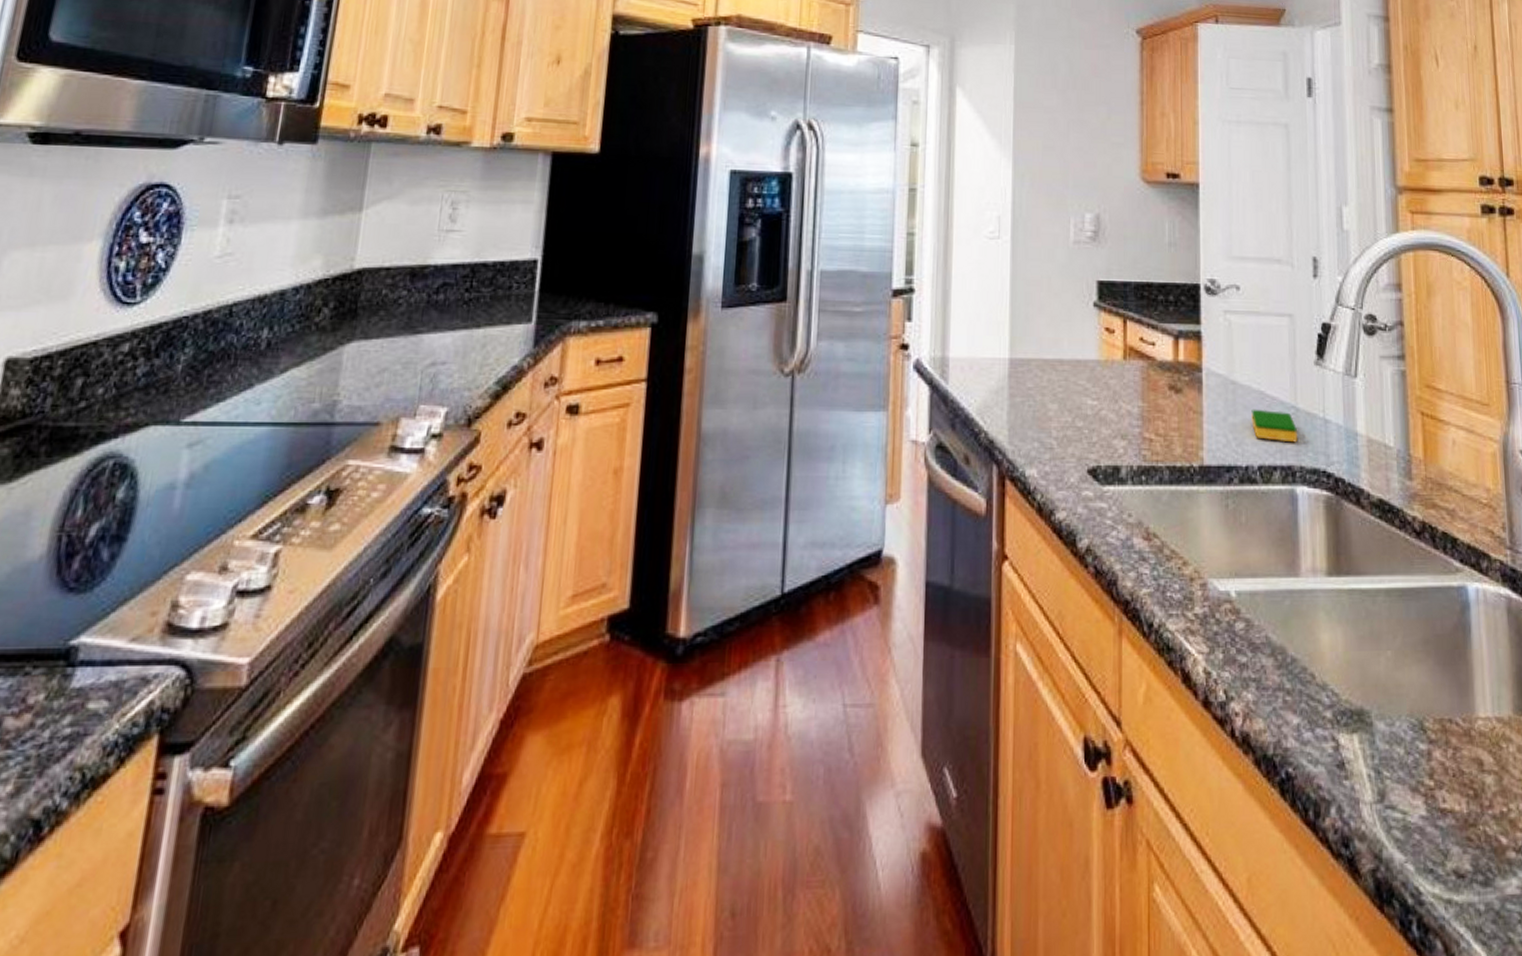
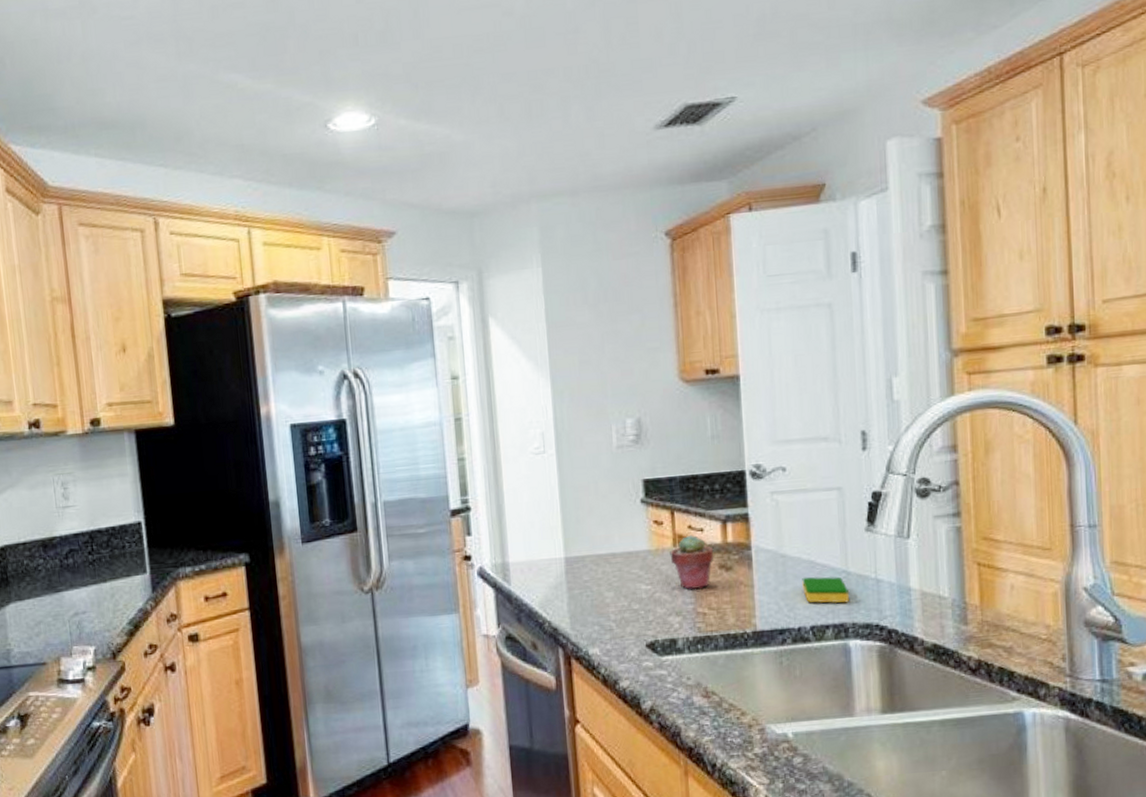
potted succulent: none [1119,348,1164,411] -> present [670,535,714,590]

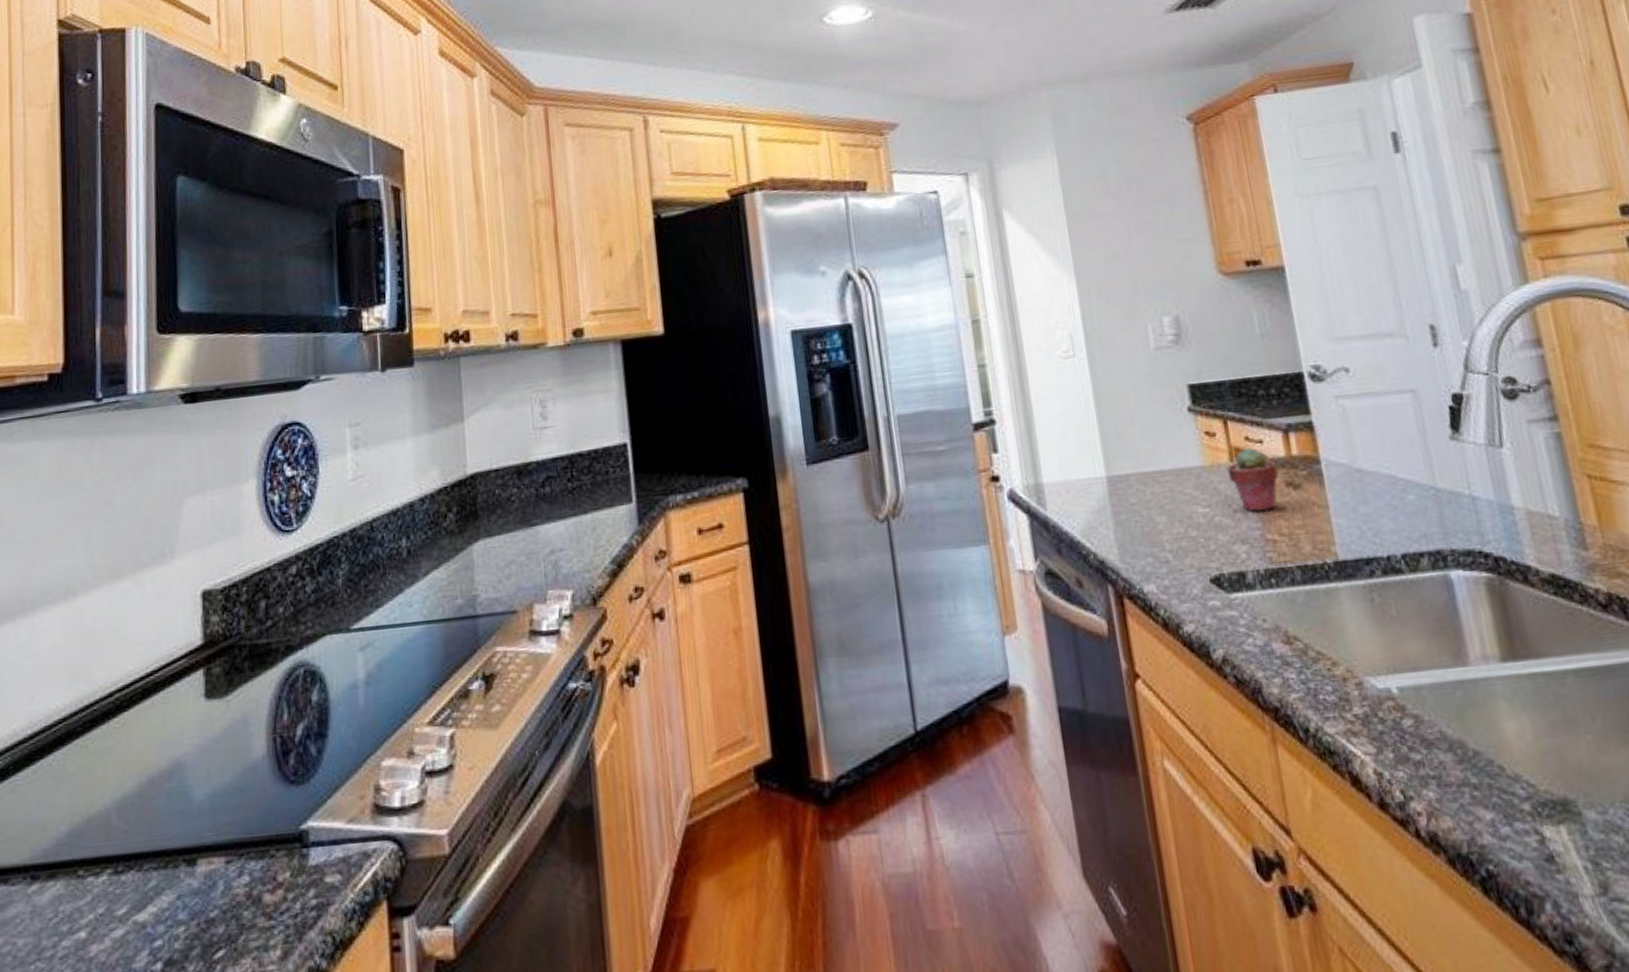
dish sponge: present [802,577,849,604] -> none [1384,494,1443,527]

